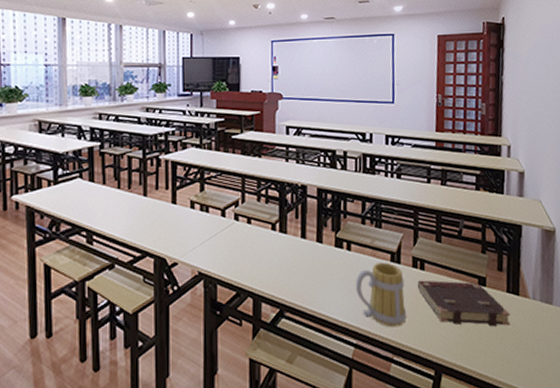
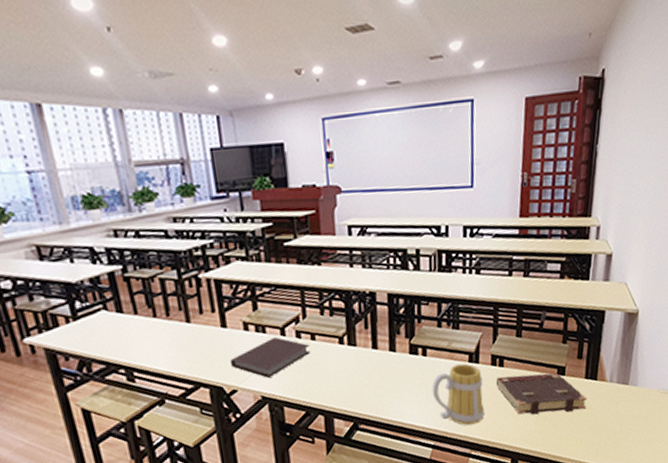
notebook: none [176,217,246,255] -> present [230,336,311,378]

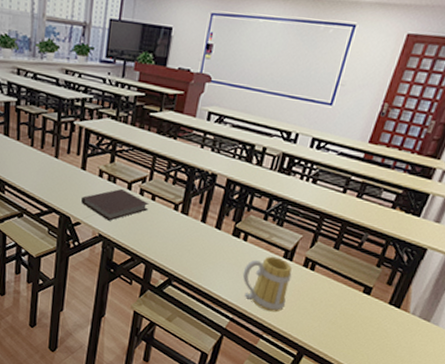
book: present [496,373,588,415] -> none [303,278,386,331]

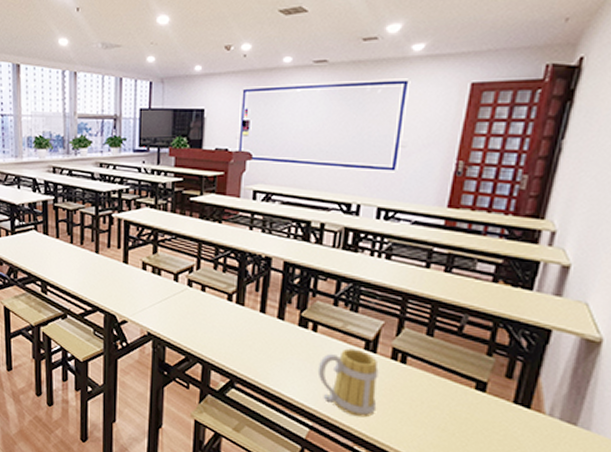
notebook: present [81,188,149,221] -> none [126,280,199,317]

